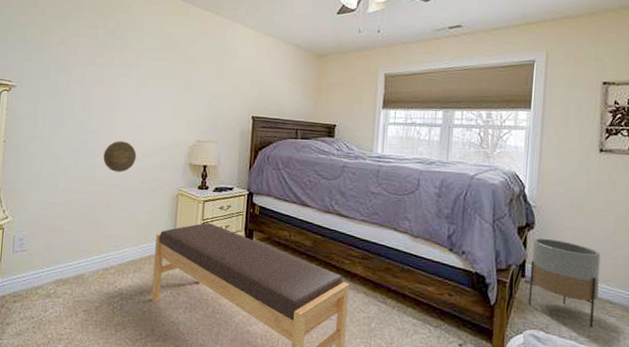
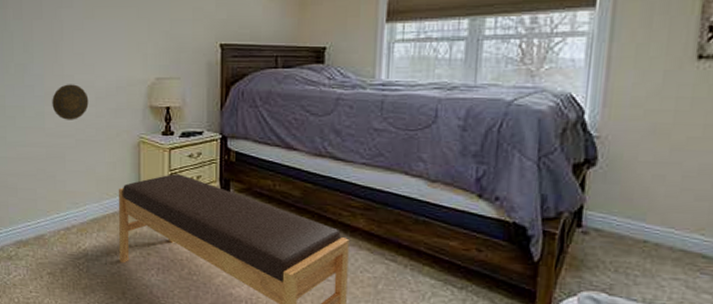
planter: present [528,238,601,328] -> none [585,177,692,288]

